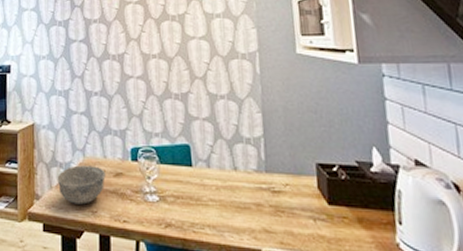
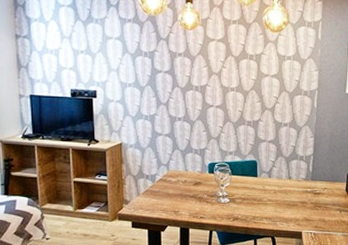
bowl: present [57,165,106,205] -> none [144,177,186,207]

